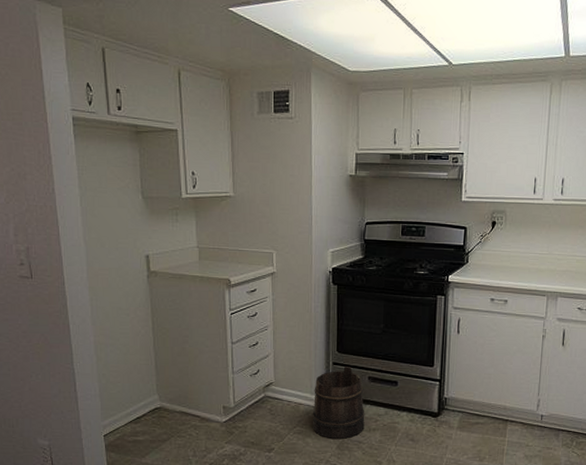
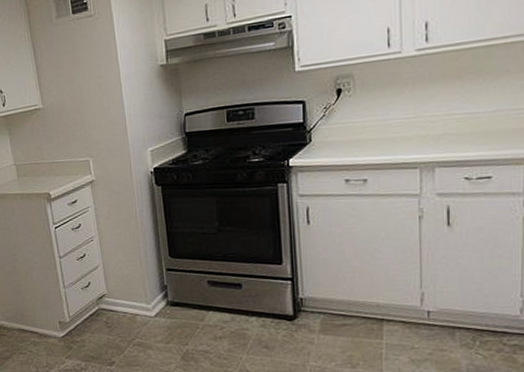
bucket: present [312,367,365,439] -> none [149,272,210,349]

